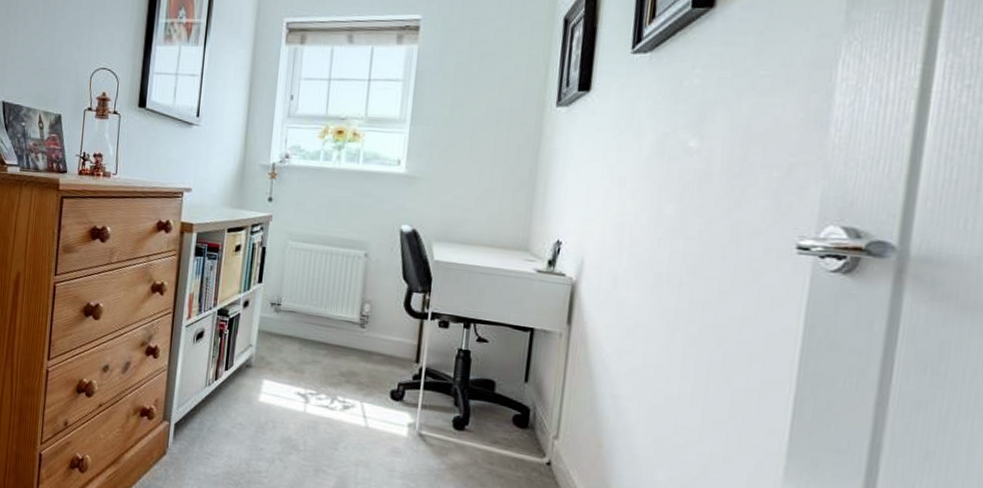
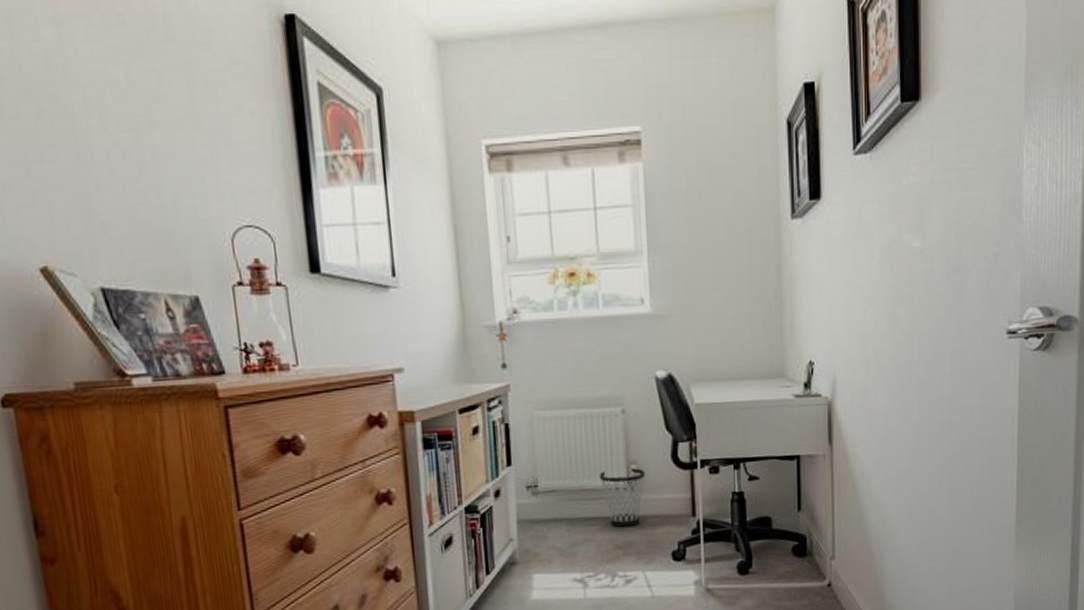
wastebasket: none [335,303,377,358] -> present [599,467,645,527]

